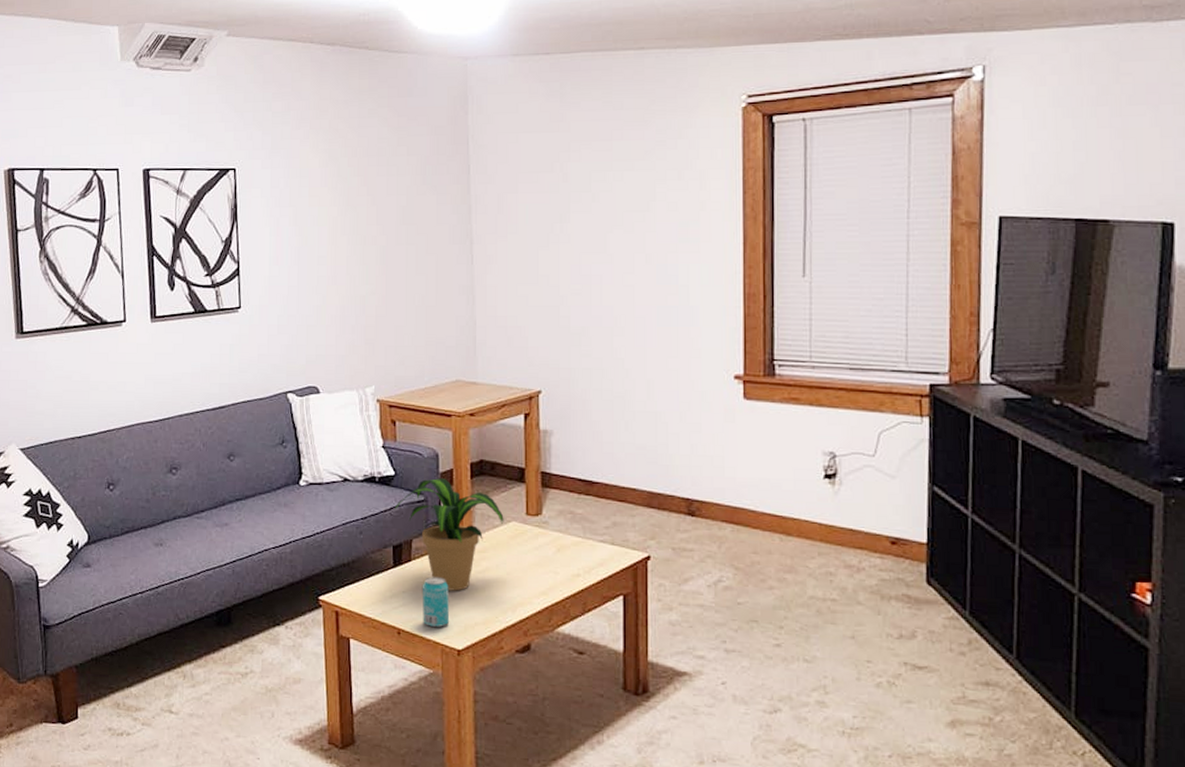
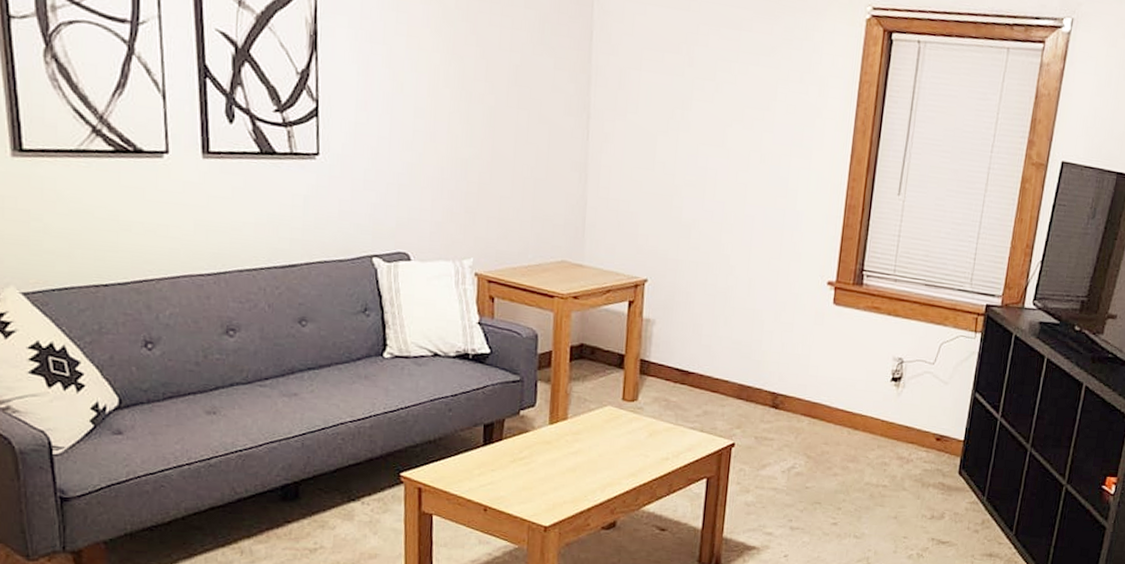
potted plant: present [394,477,504,591] -> none [488,358,600,471]
beverage can: present [422,577,450,627] -> none [511,456,540,505]

